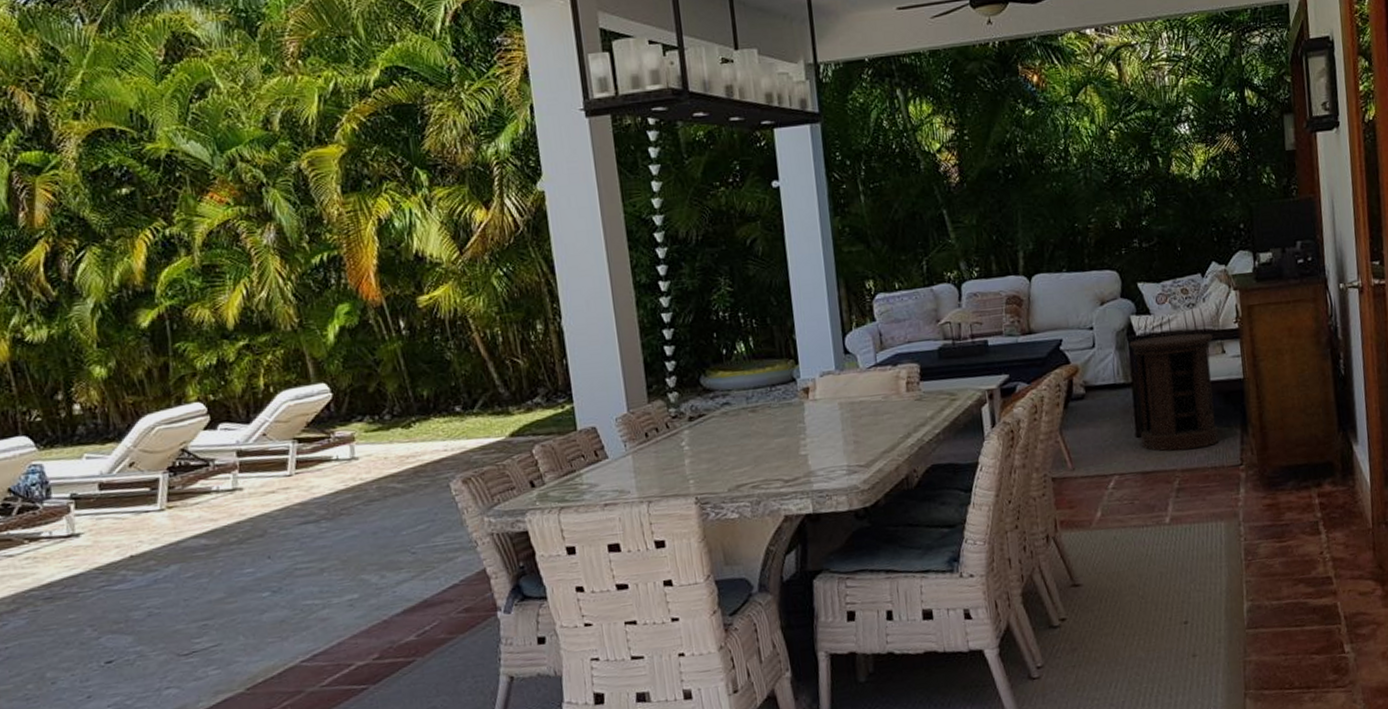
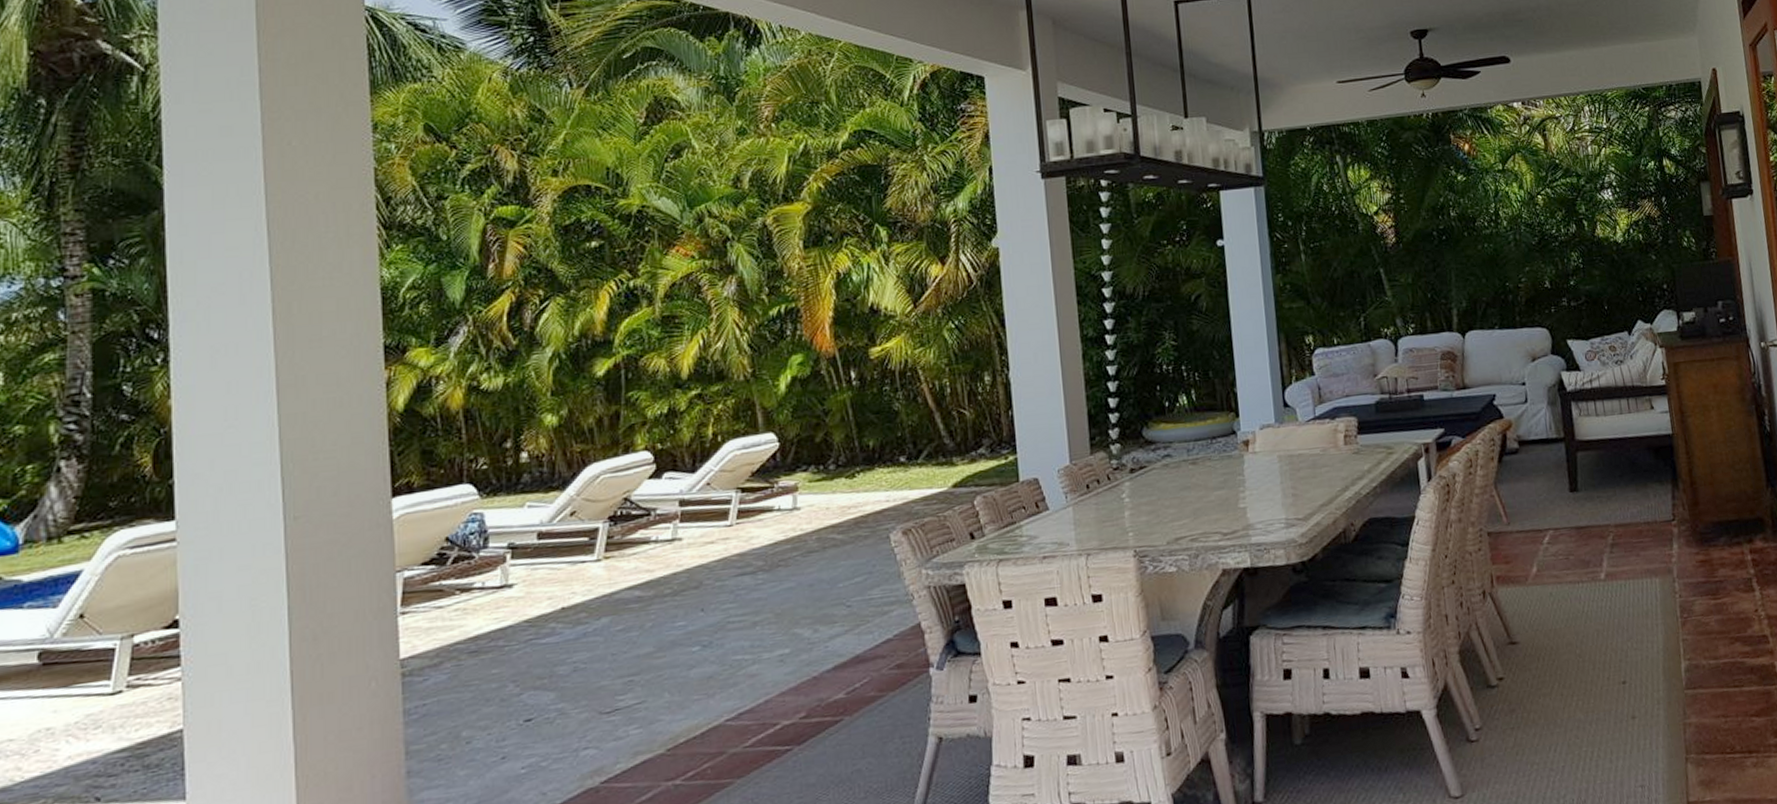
side table: present [1129,332,1219,451] -> none [1561,389,1651,506]

